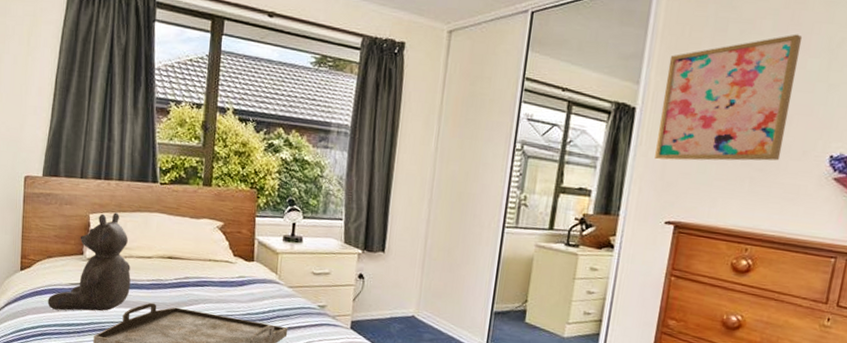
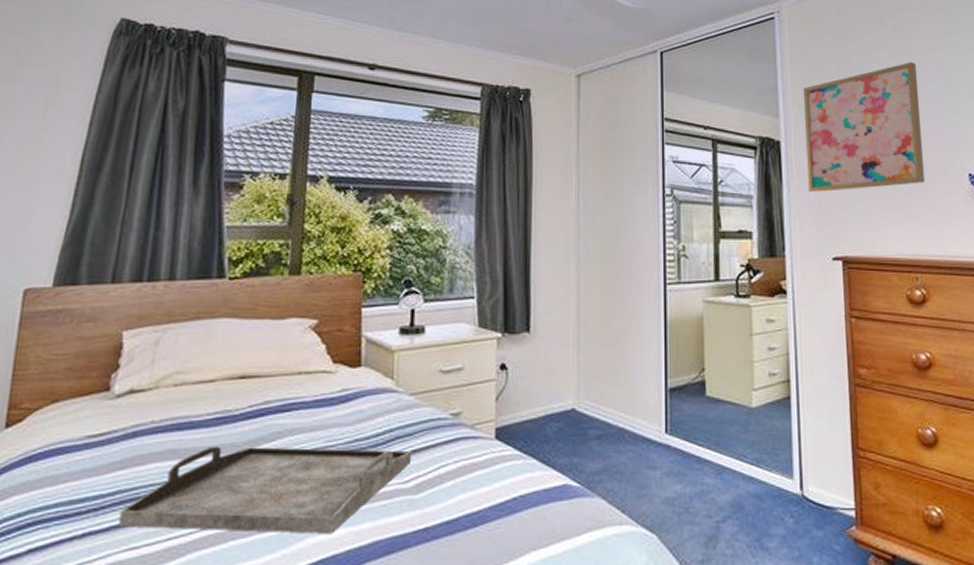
teddy bear: present [47,212,131,311] -> none [47,325,183,480]

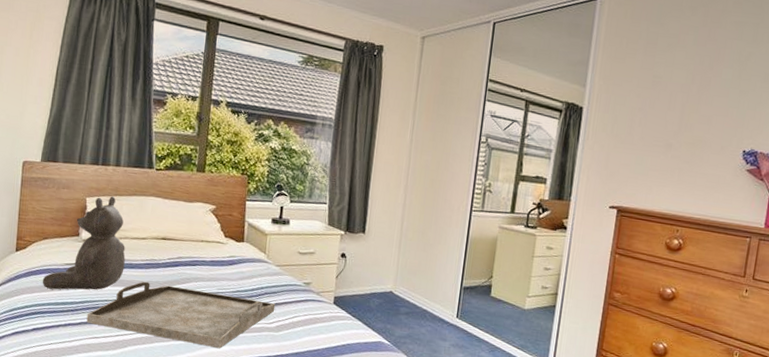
teddy bear: none [47,325,183,480] -> present [42,196,126,290]
wall art: present [803,61,926,193] -> none [600,48,718,155]

